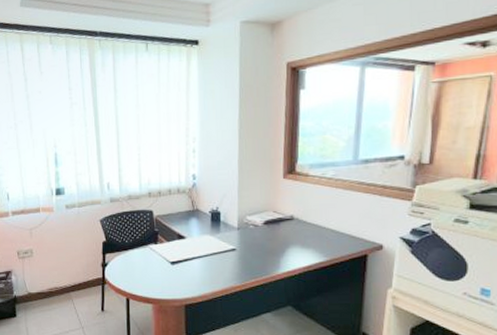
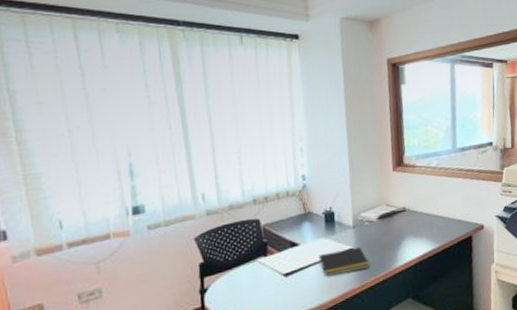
notepad: none [202,247,252,270] -> present [318,247,370,276]

